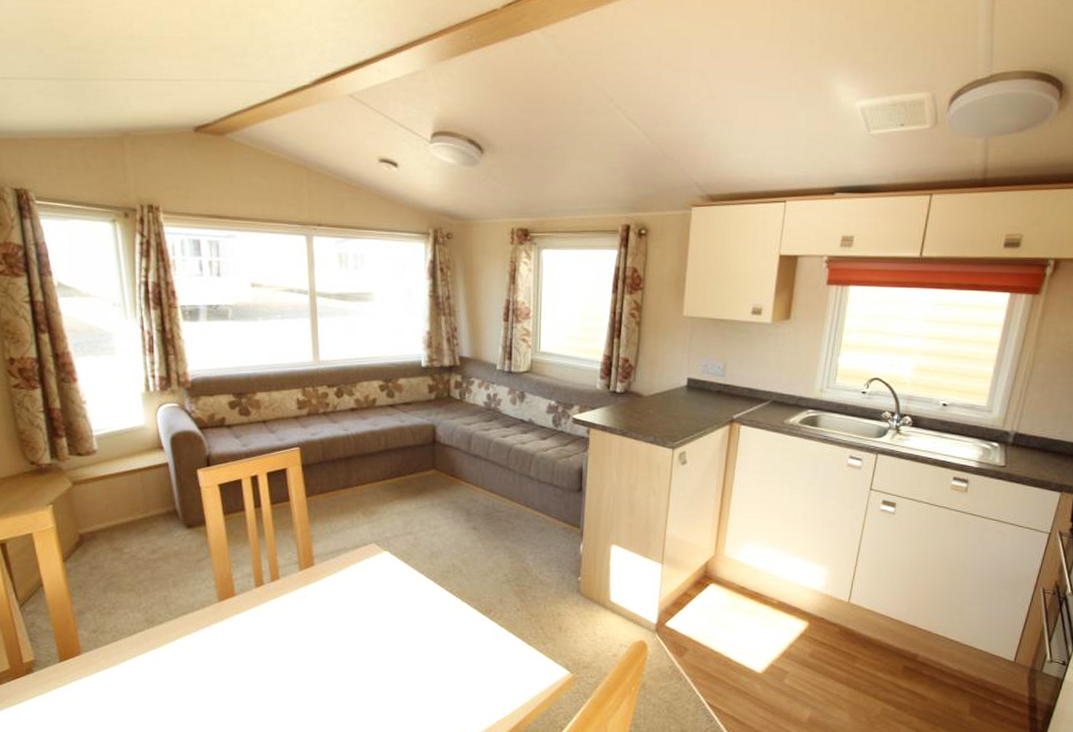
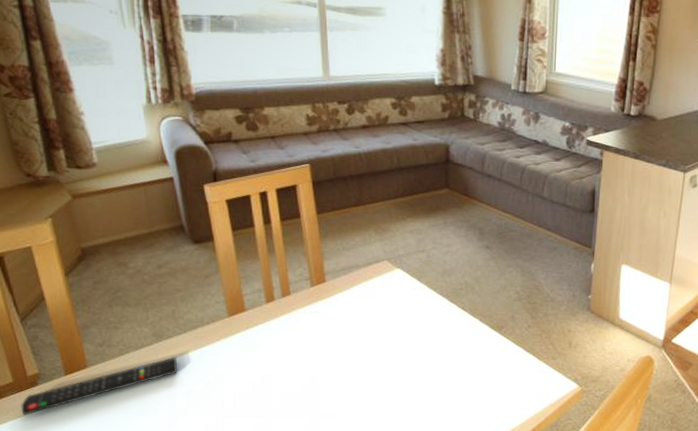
remote control: none [16,643,169,703] -> present [21,356,178,416]

